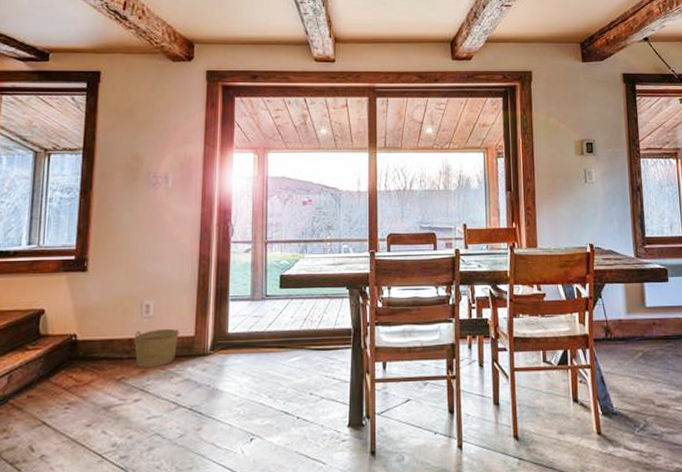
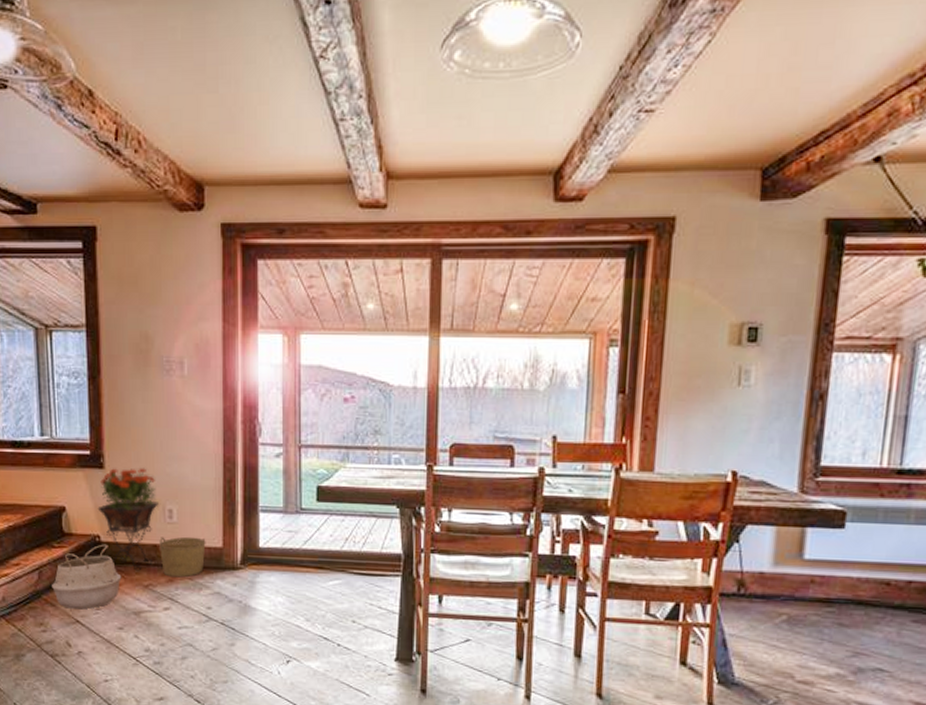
woven basket: none [21,342,95,411] -> present [52,544,122,610]
potted flower: none [77,268,137,367] -> present [97,468,158,572]

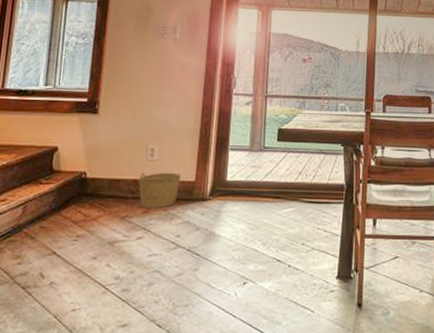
woven basket: present [52,544,122,610] -> none [34,180,102,241]
potted flower: present [97,468,158,572] -> none [87,113,143,205]

